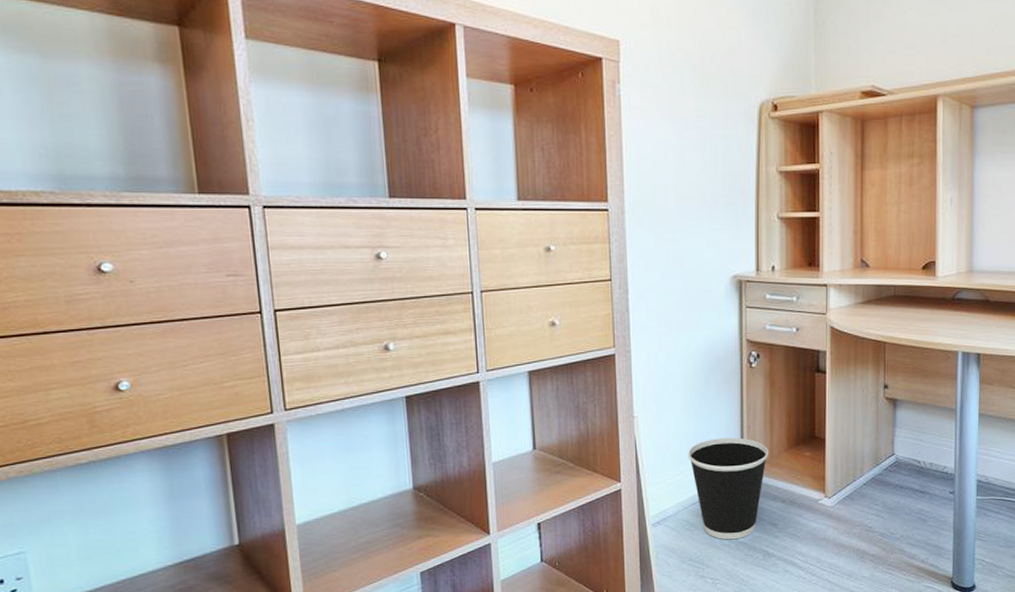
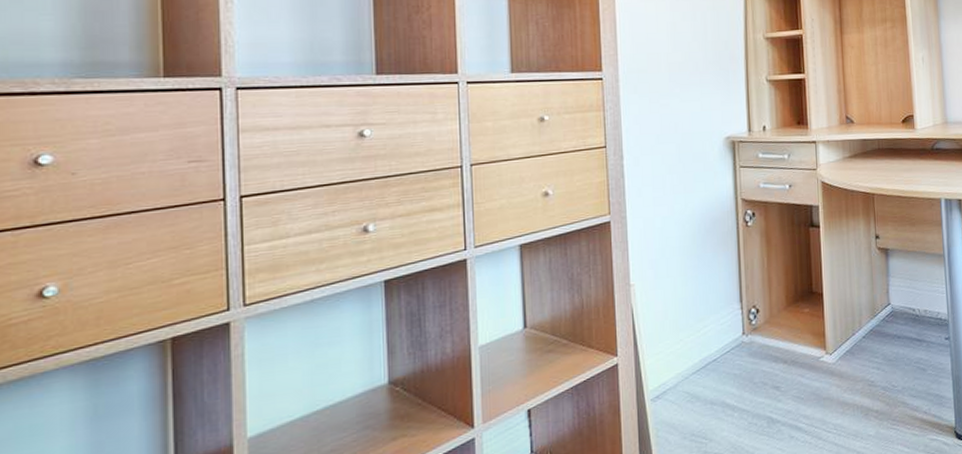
wastebasket: present [688,437,768,540] -> none [687,298,768,409]

